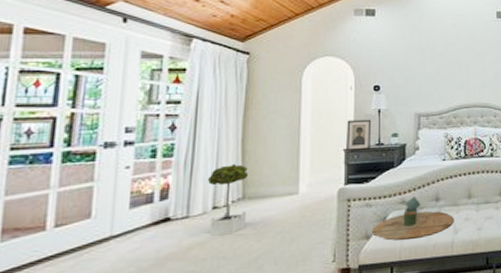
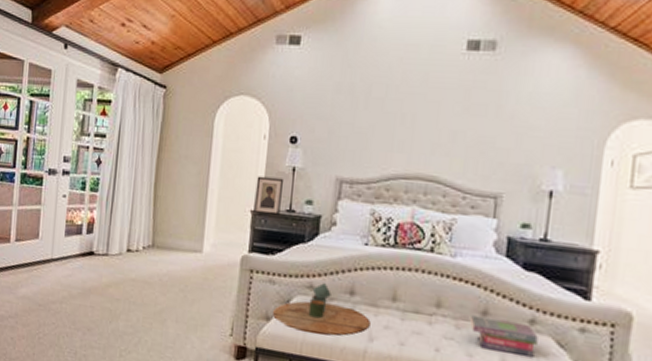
potted tree: present [208,163,249,236] -> none [124,207,159,282]

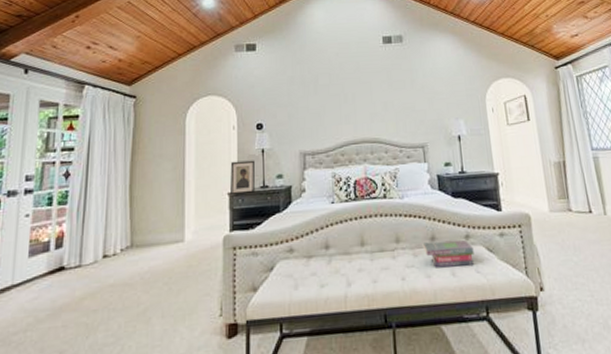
decorative tray: present [272,283,371,336] -> none [258,244,346,293]

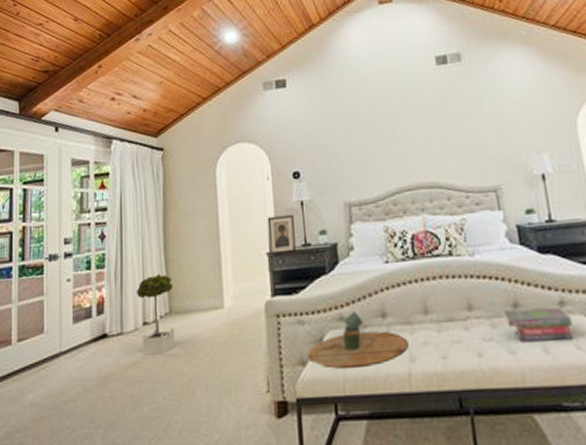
potted tree: none [99,210,137,287] -> present [137,273,175,356]
decorative tray: none [258,244,346,293] -> present [306,311,409,369]

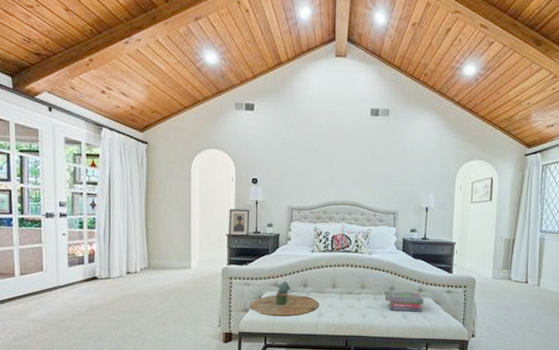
potted tree: present [137,273,175,356] -> none [122,238,152,295]

